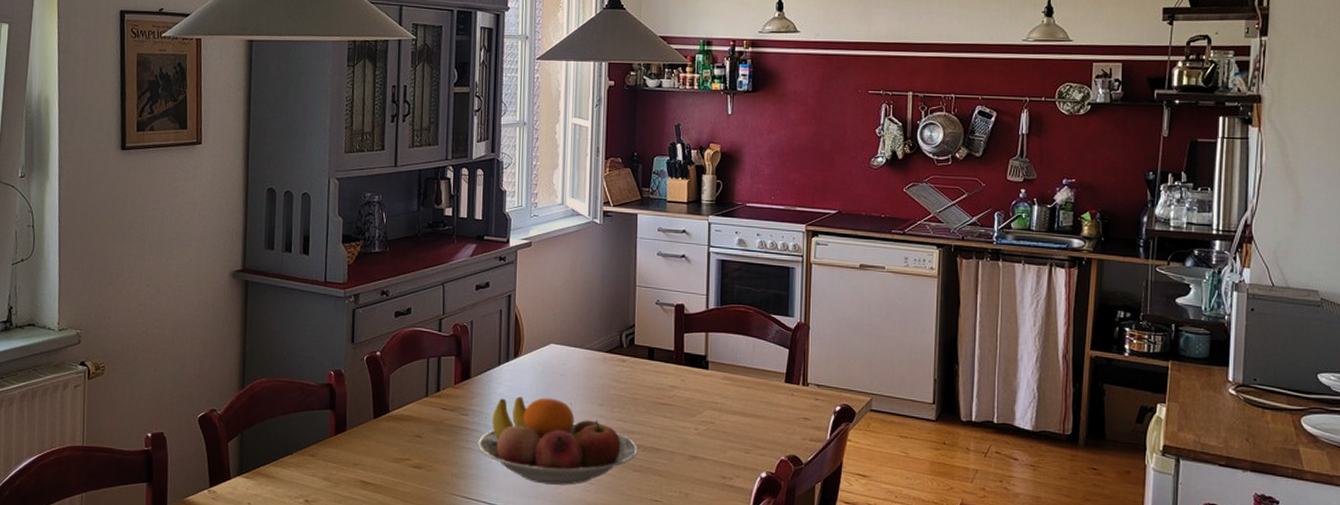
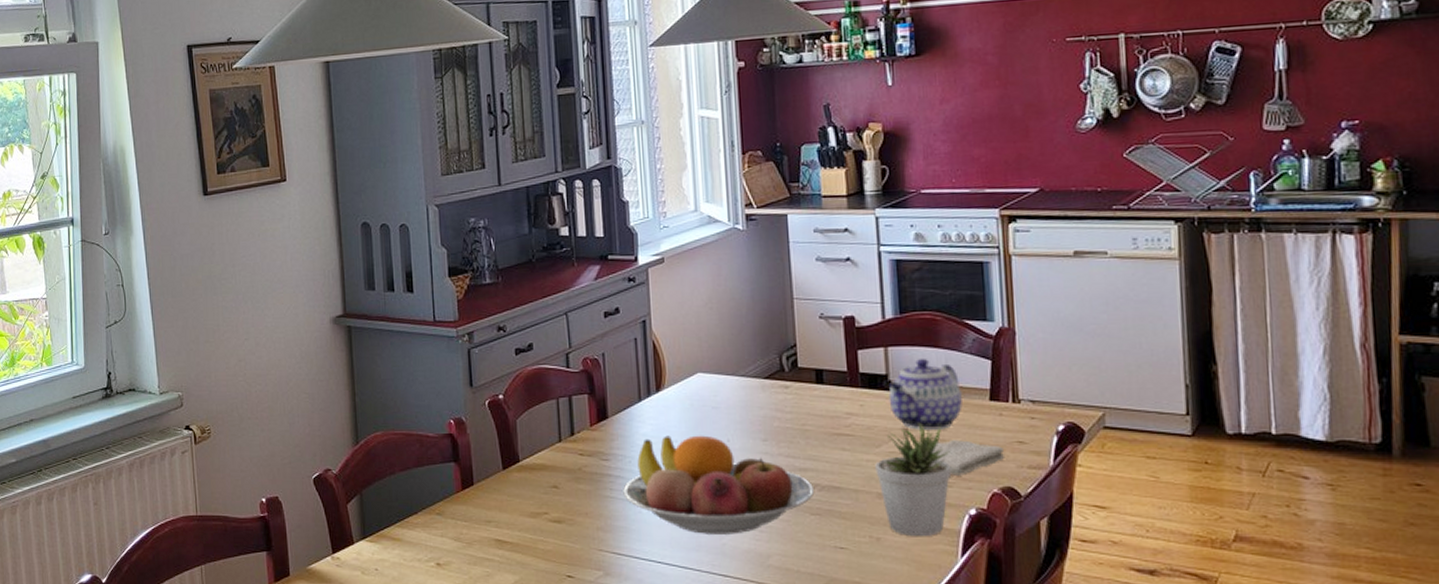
potted plant: none [689,398,751,494] -> present [875,424,952,537]
teapot: none [705,343,763,405] -> present [888,358,963,430]
washcloth: none [736,414,793,444] -> present [932,440,1005,476]

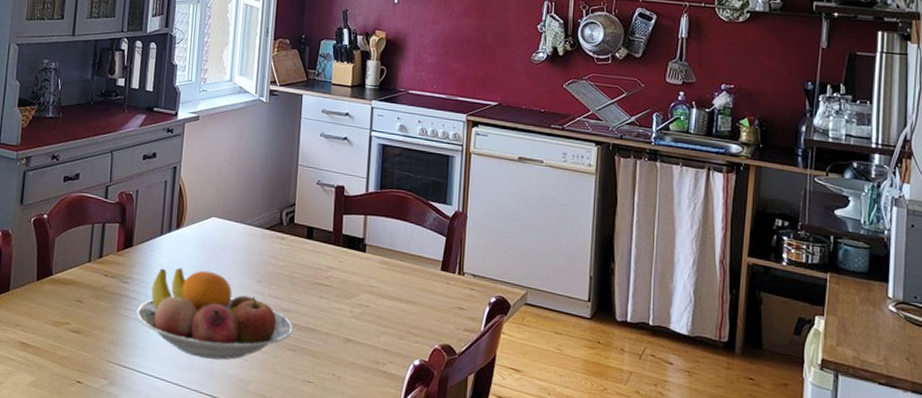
potted plant: present [875,424,952,537] -> none [344,283,406,380]
teapot: present [888,358,963,430] -> none [362,228,420,290]
washcloth: present [932,440,1005,476] -> none [391,300,448,331]

